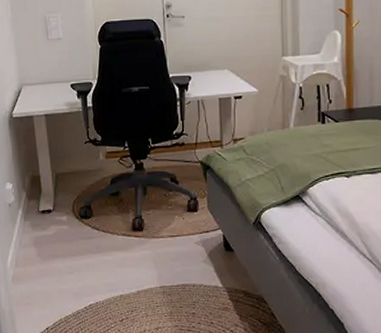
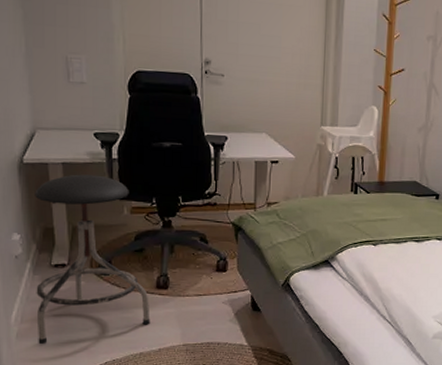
stool: none [23,123,129,288] -> present [35,174,150,345]

